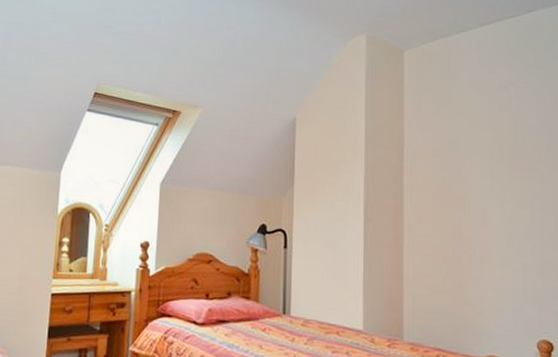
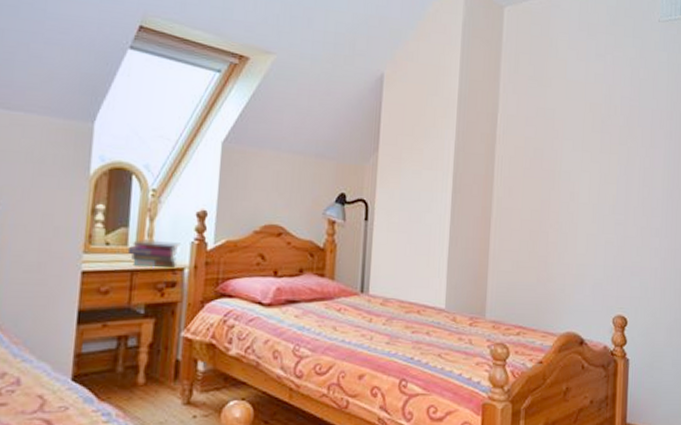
books: none [87,267,130,292] -> present [129,239,182,269]

